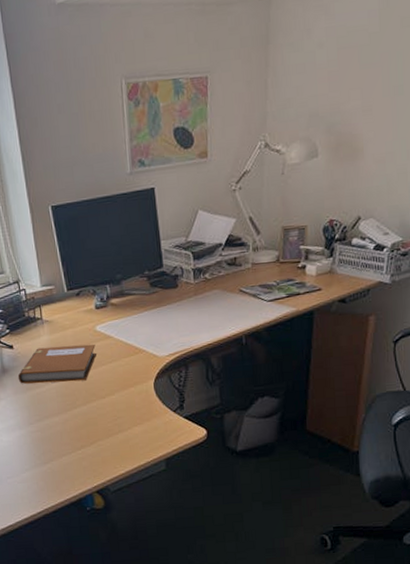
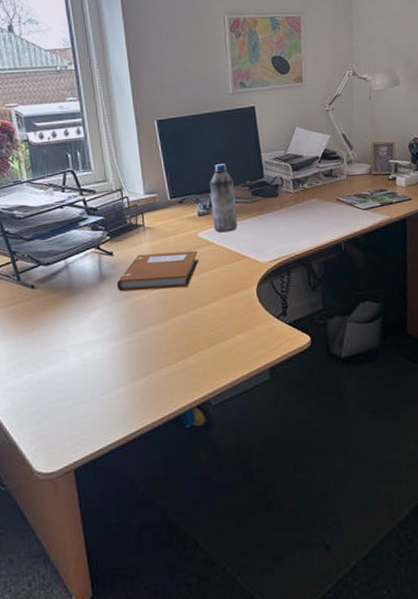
water bottle: none [106,253,135,326] -> present [209,164,238,233]

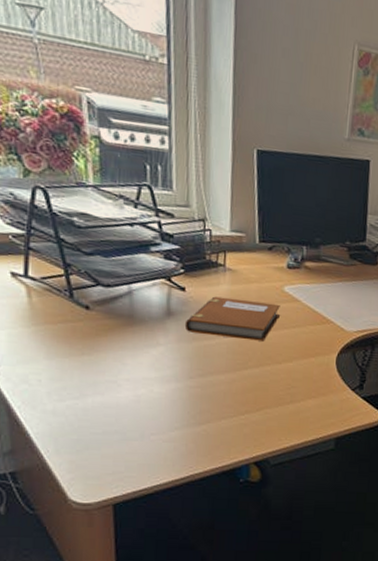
water bottle: present [209,164,238,233] -> none [302,215,332,292]

